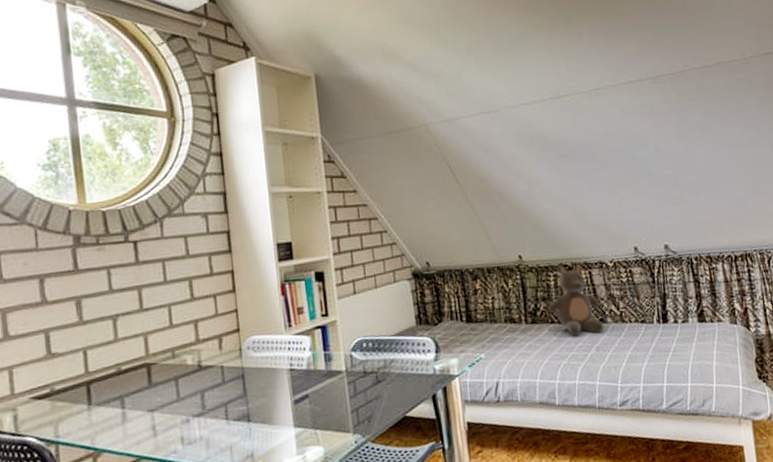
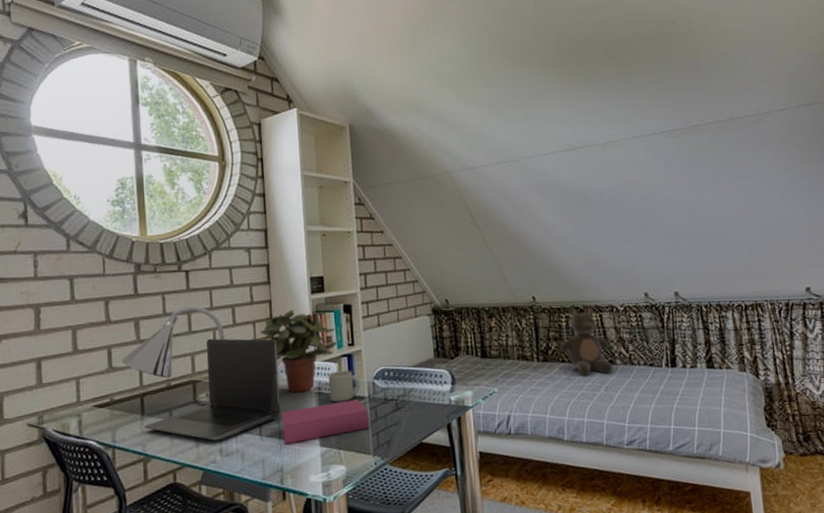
table lamp: none [62,280,183,390] -> present [121,306,225,405]
laptop computer: none [93,313,249,429] -> present [145,338,281,441]
potted plant: none [222,280,310,371] -> present [260,309,337,393]
book: none [249,374,348,428] -> present [281,399,369,444]
mug: none [301,343,337,379] -> present [328,370,360,403]

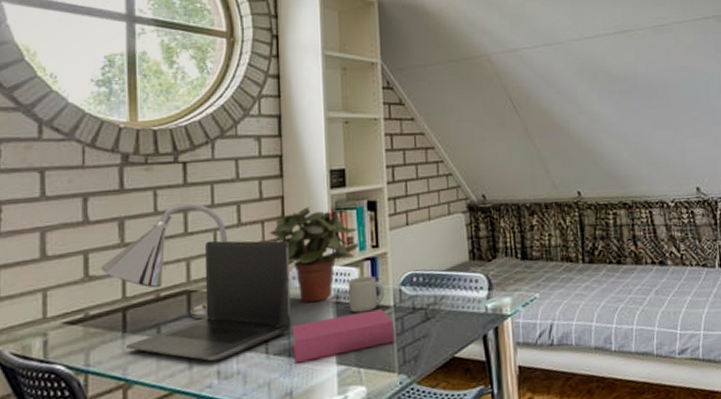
stuffed bear: present [559,307,613,376] -> none [606,203,664,279]

